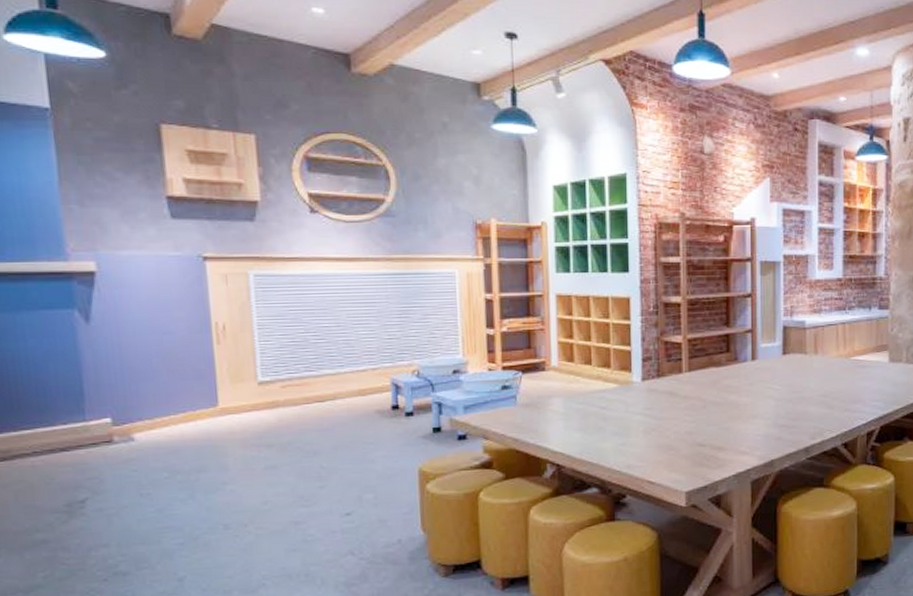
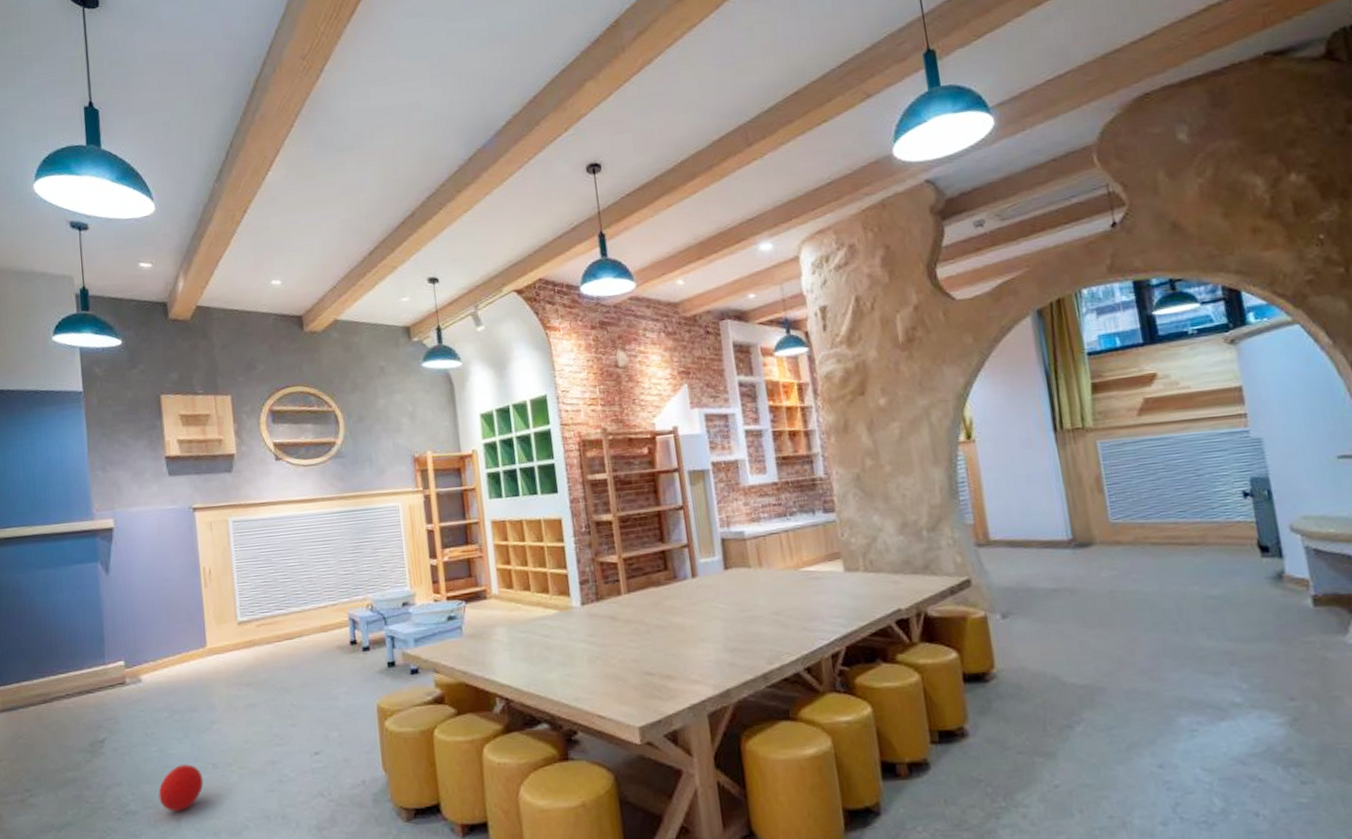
ball: none [156,525,212,572] -> present [158,764,203,812]

